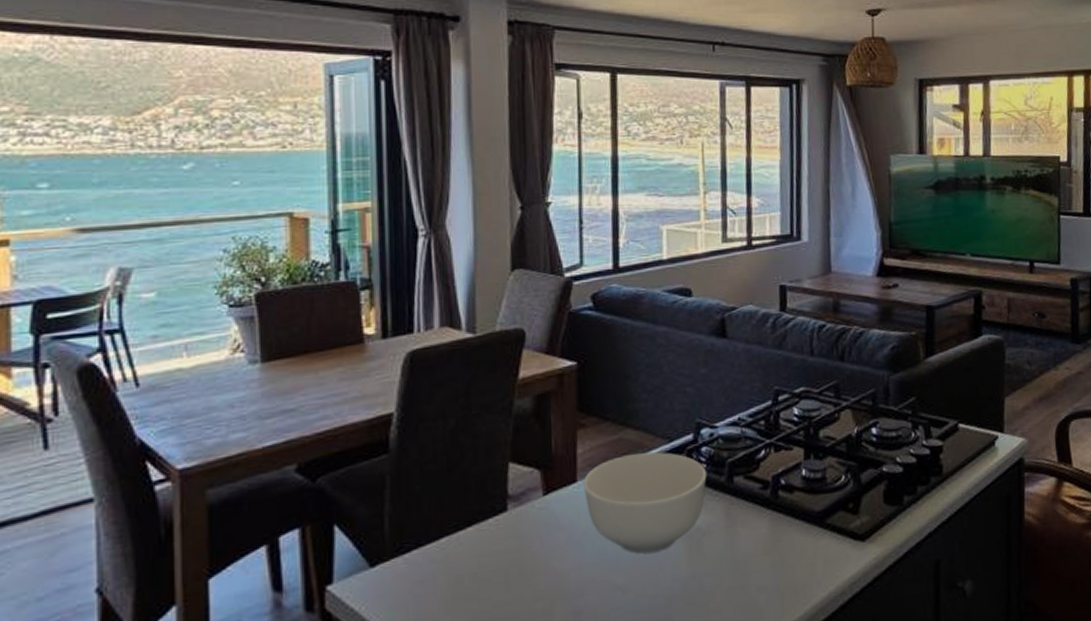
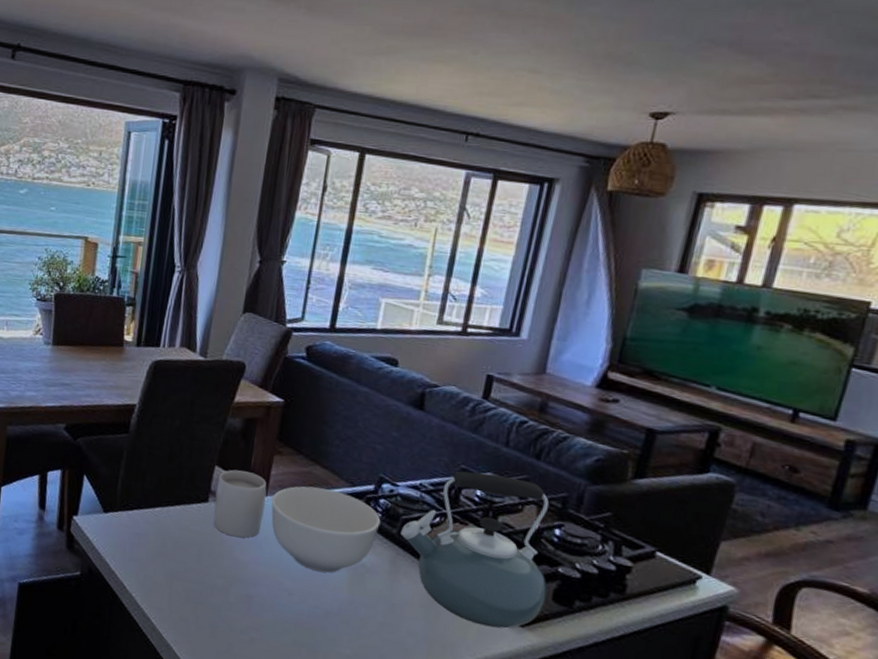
mug: none [514,458,577,545] -> present [213,469,267,538]
kettle: none [729,386,879,555] -> present [400,471,550,629]

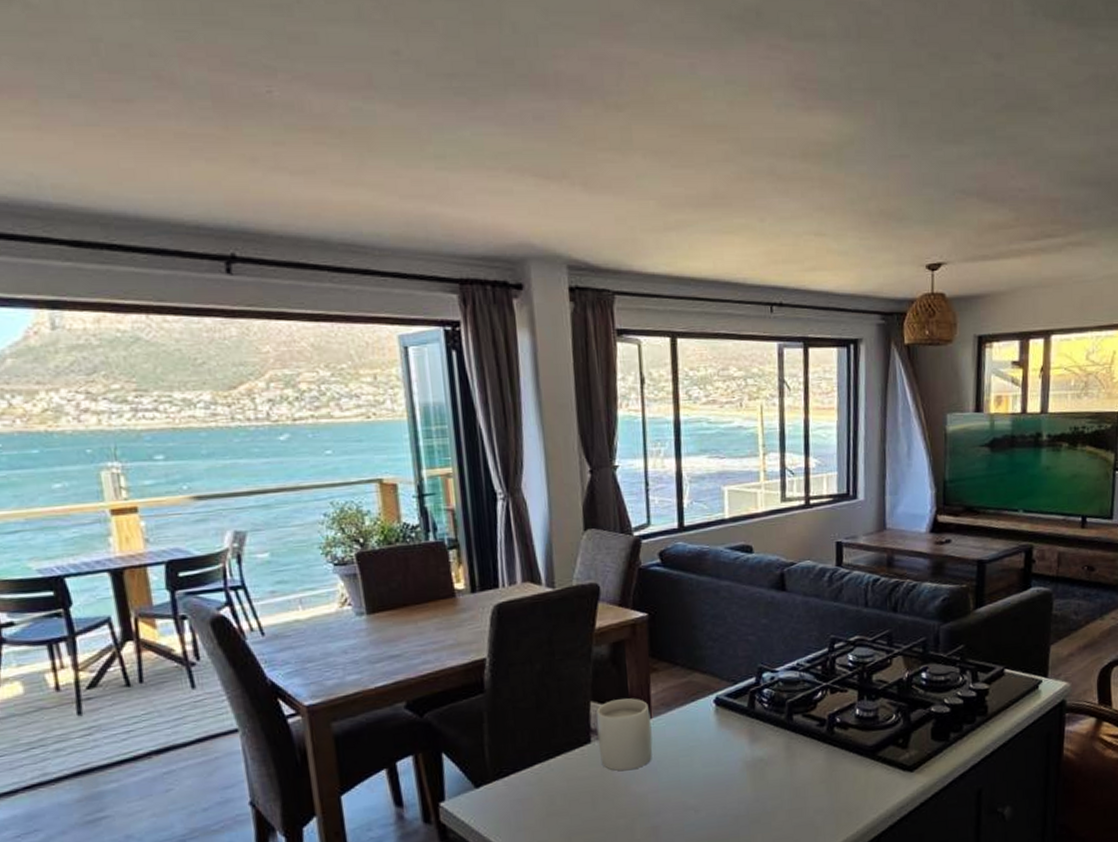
bowl: present [271,486,381,573] -> none [656,693,769,780]
kettle: present [400,471,550,629] -> none [789,634,927,783]

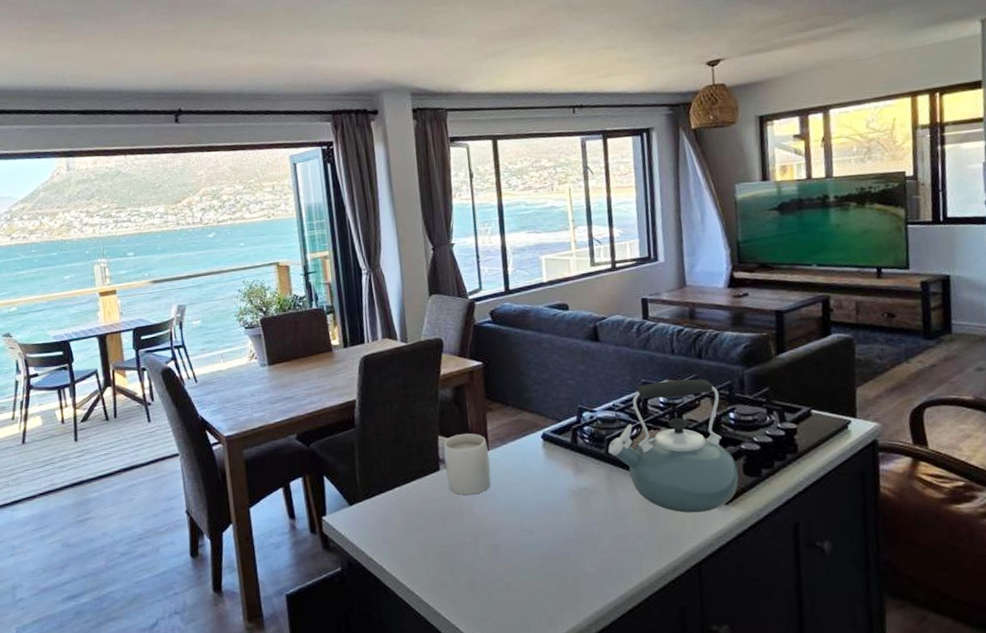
kettle: none [789,634,927,783] -> present [608,379,740,513]

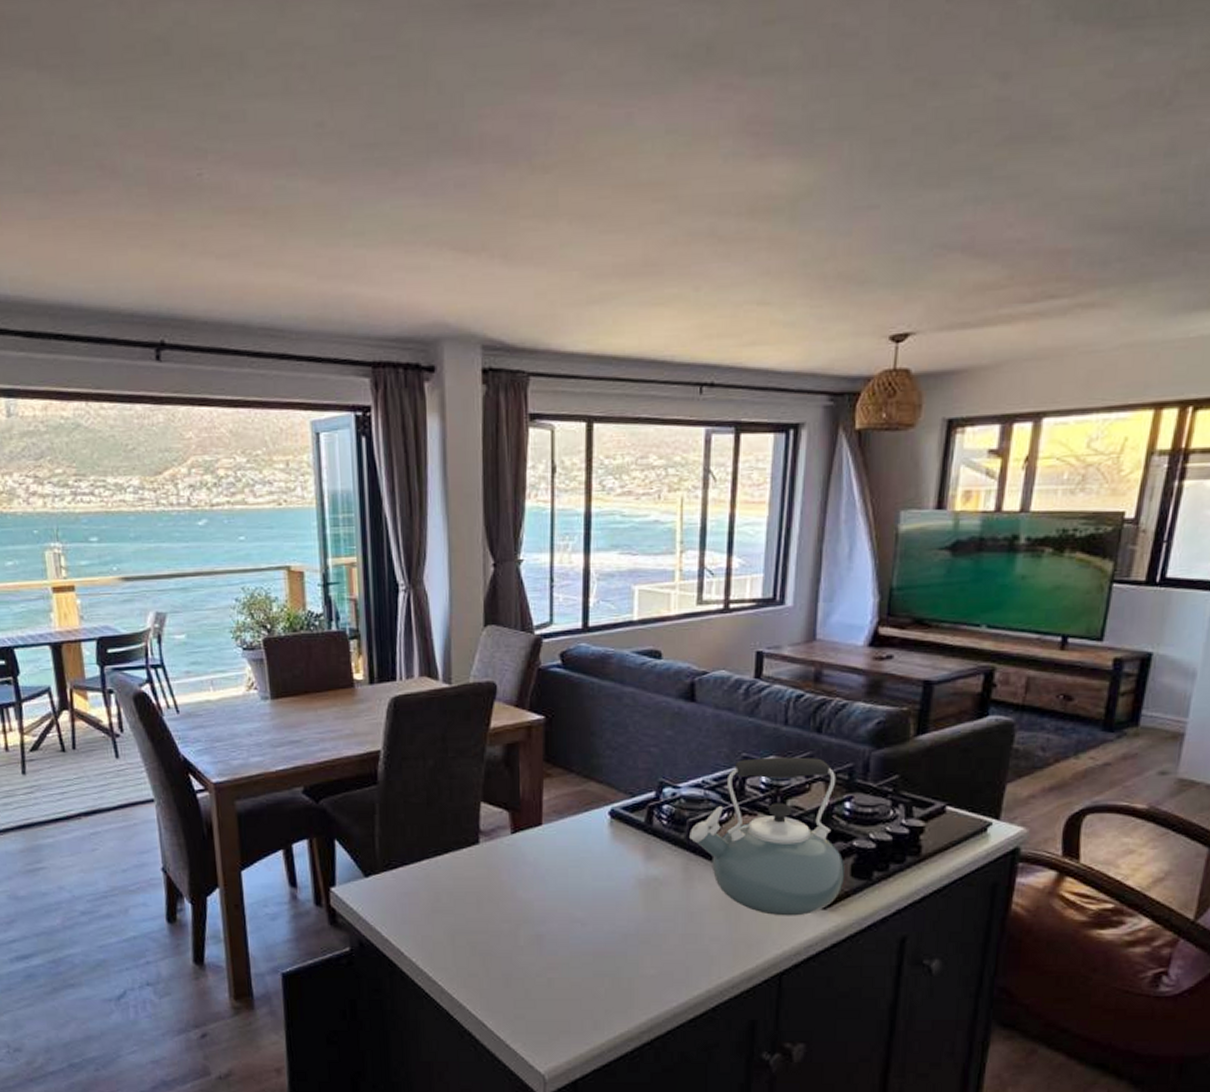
mug: present [443,433,491,496] -> none [485,802,542,876]

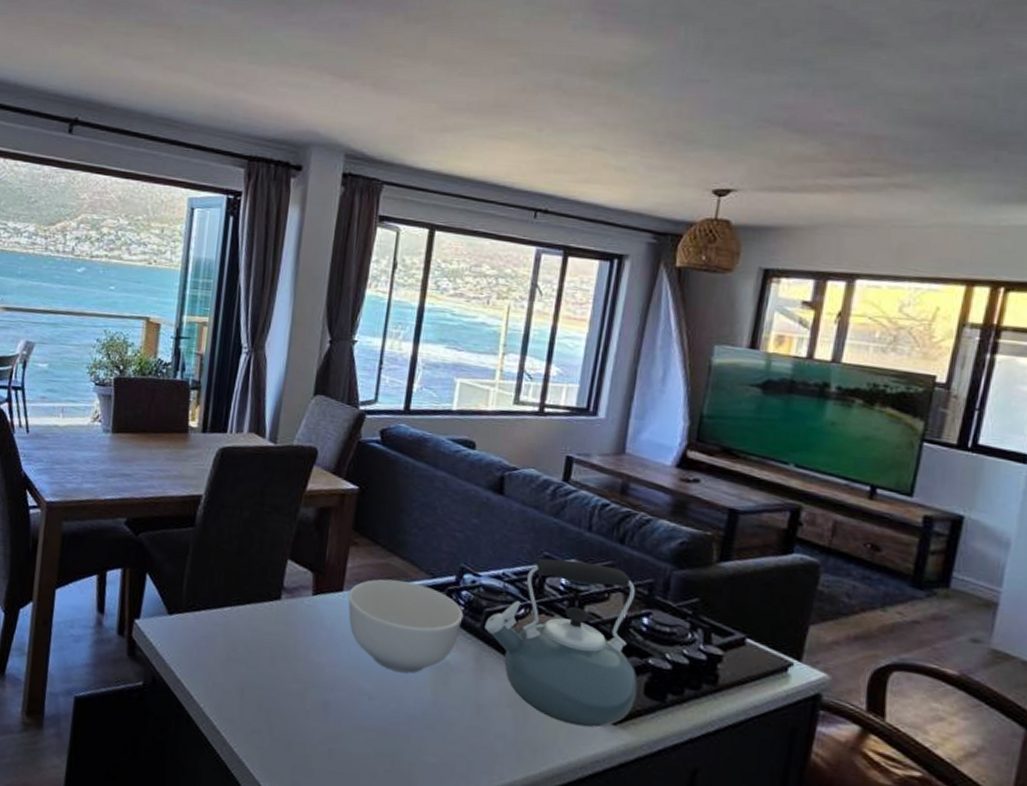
bowl: none [547,805,667,894] -> present [347,579,464,673]

